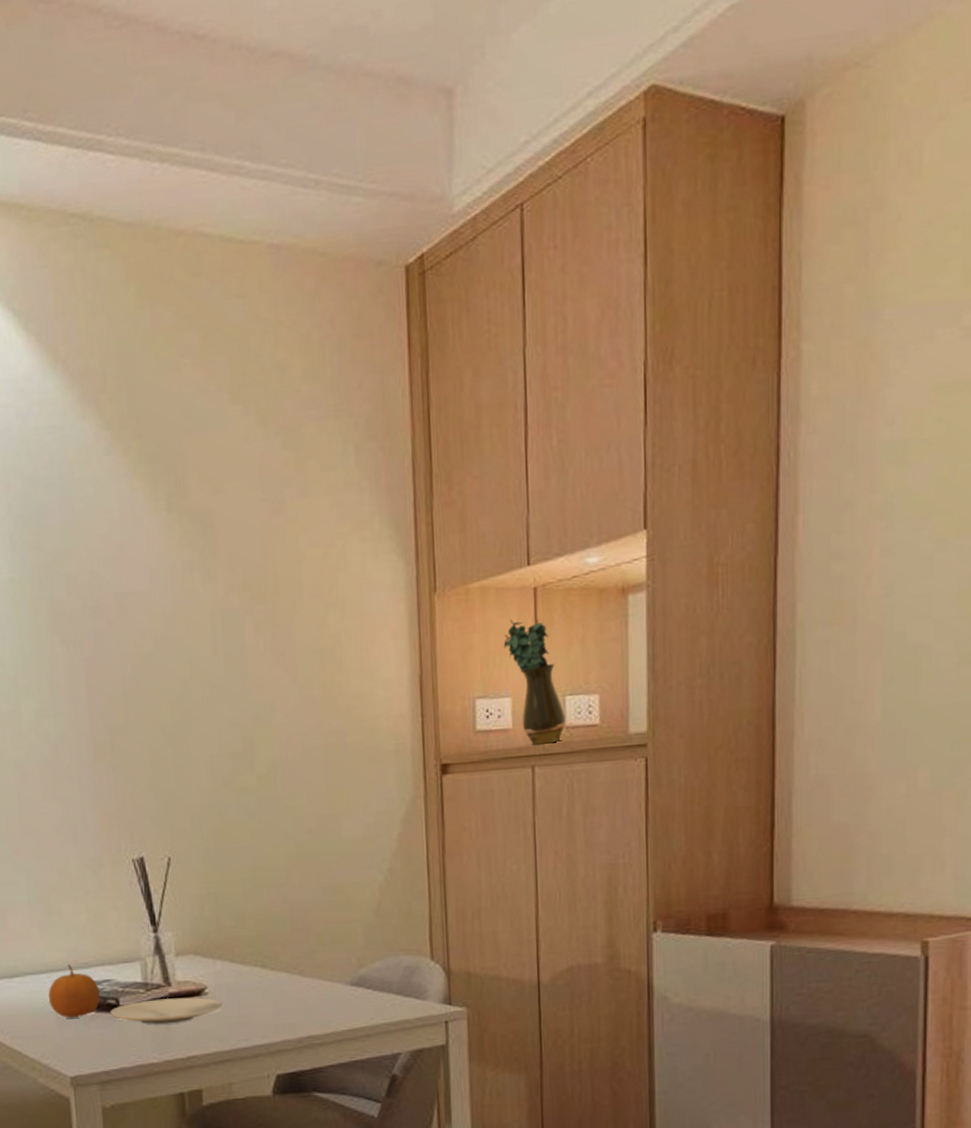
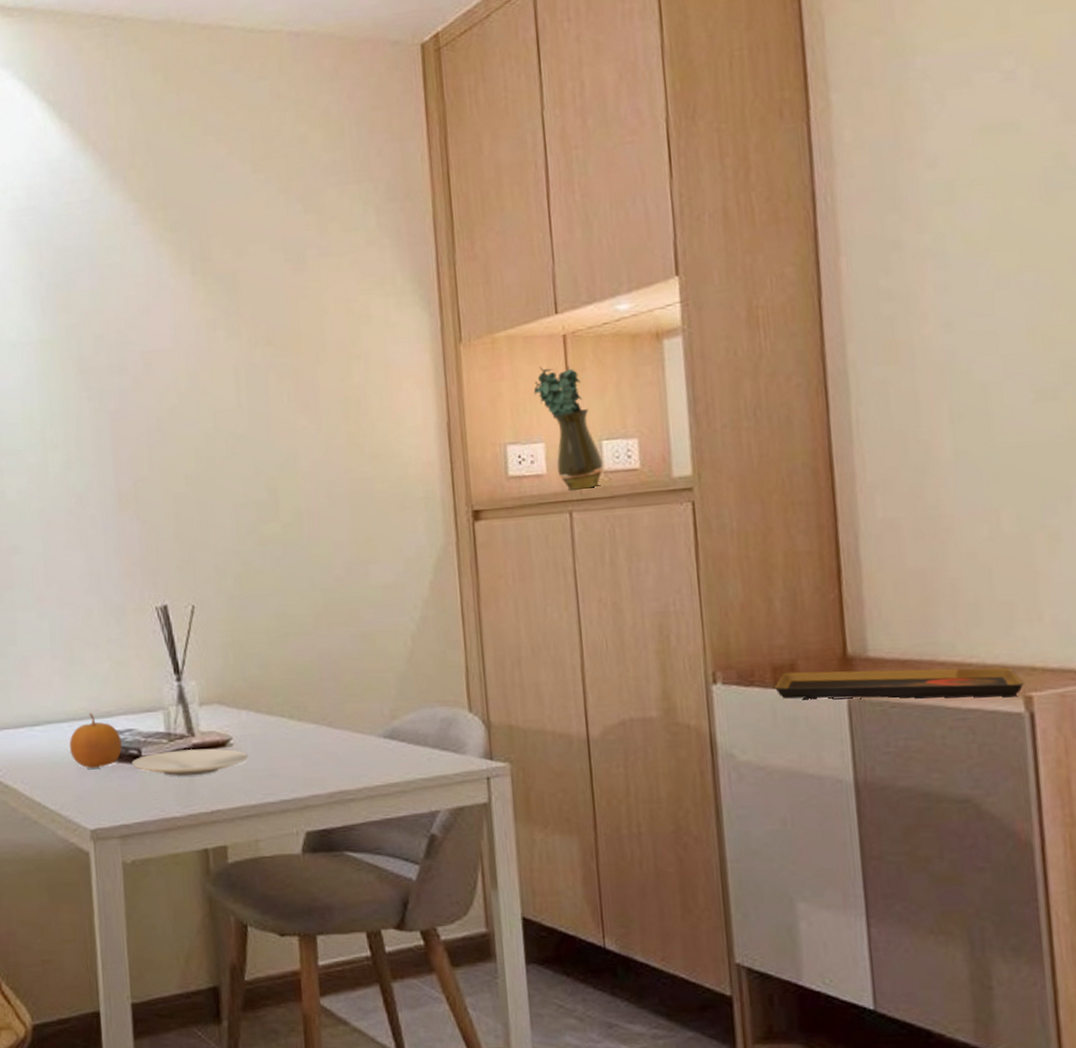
decorative tray: none [707,915,923,946] -> present [773,667,1024,700]

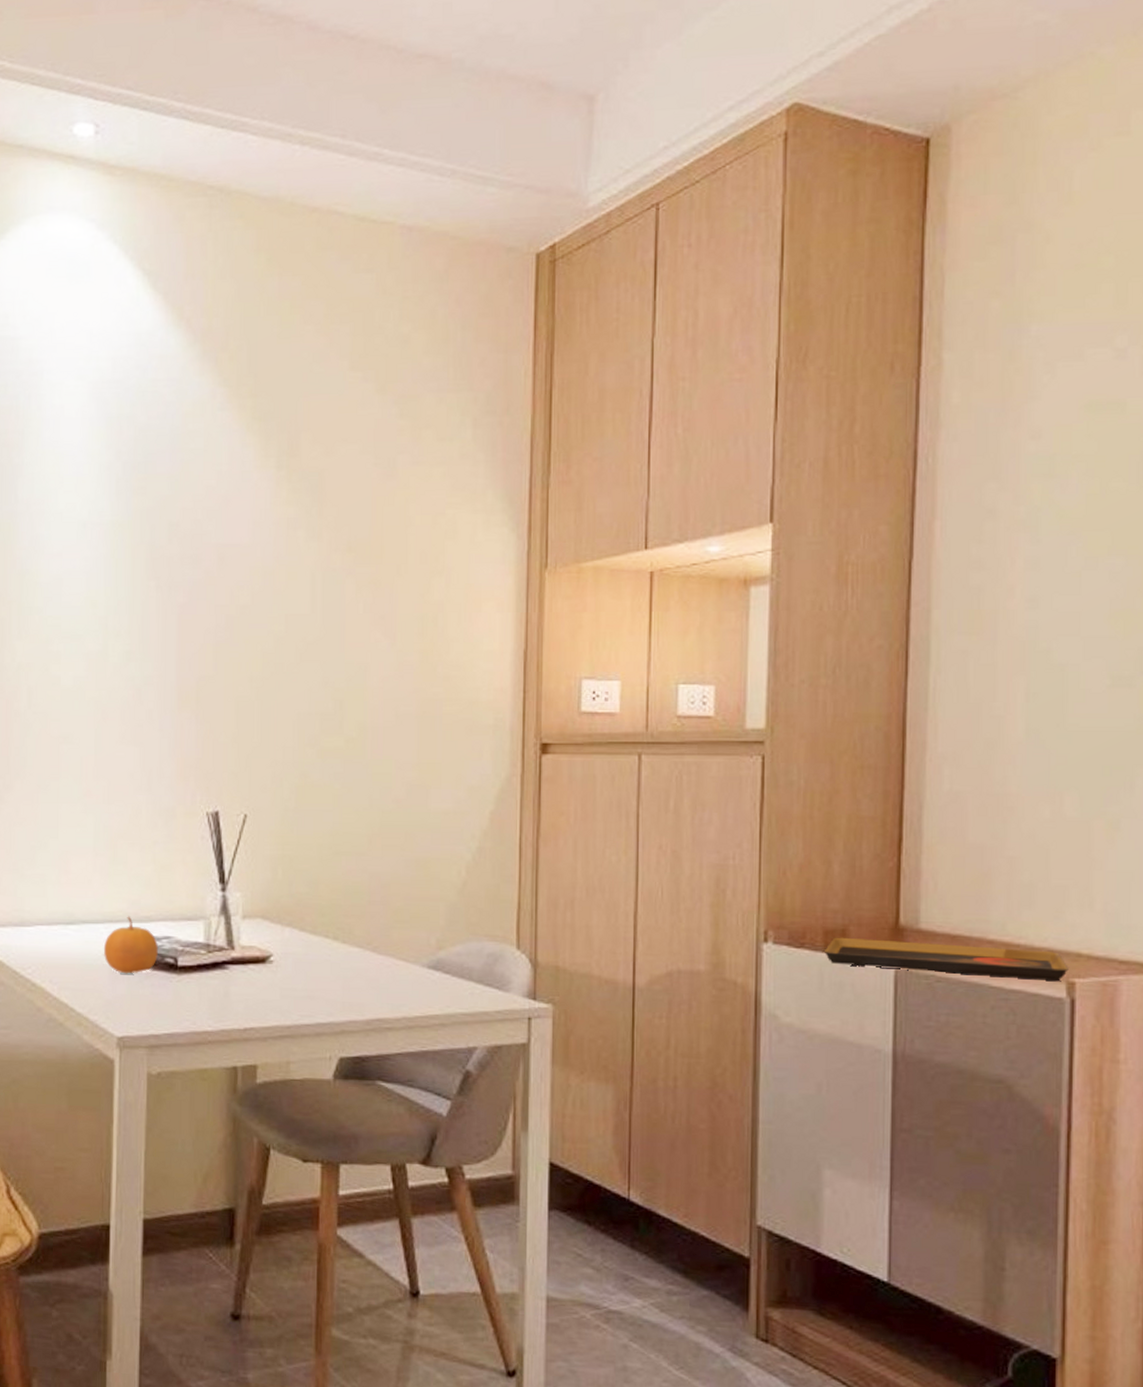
plate: present [132,748,249,777] -> none [167,962,288,991]
vase: present [533,366,604,491] -> none [615,602,678,733]

